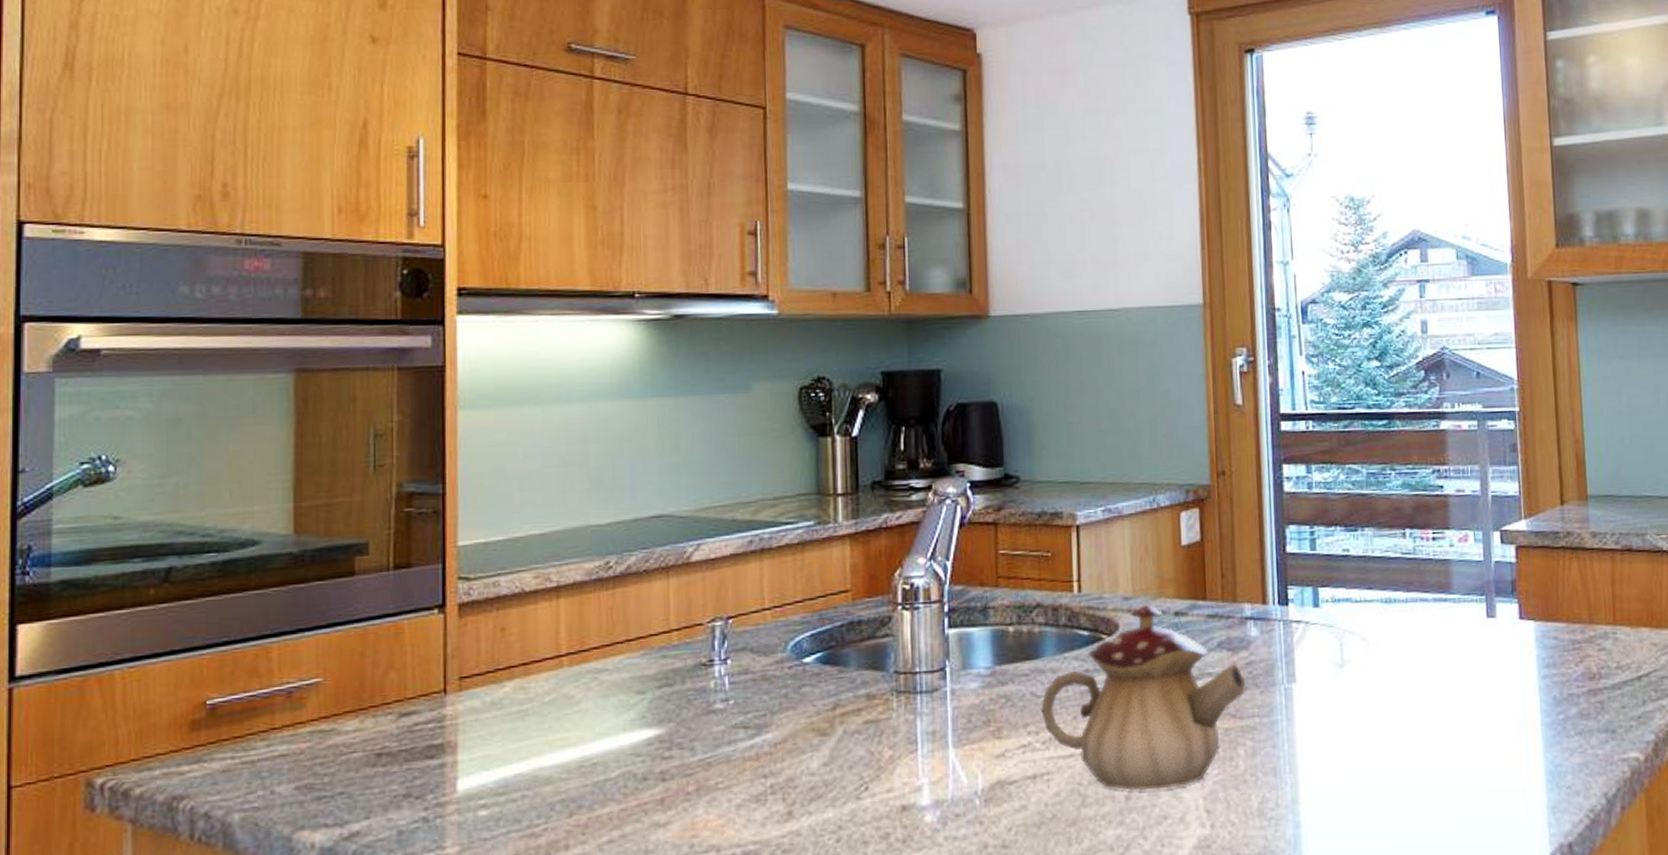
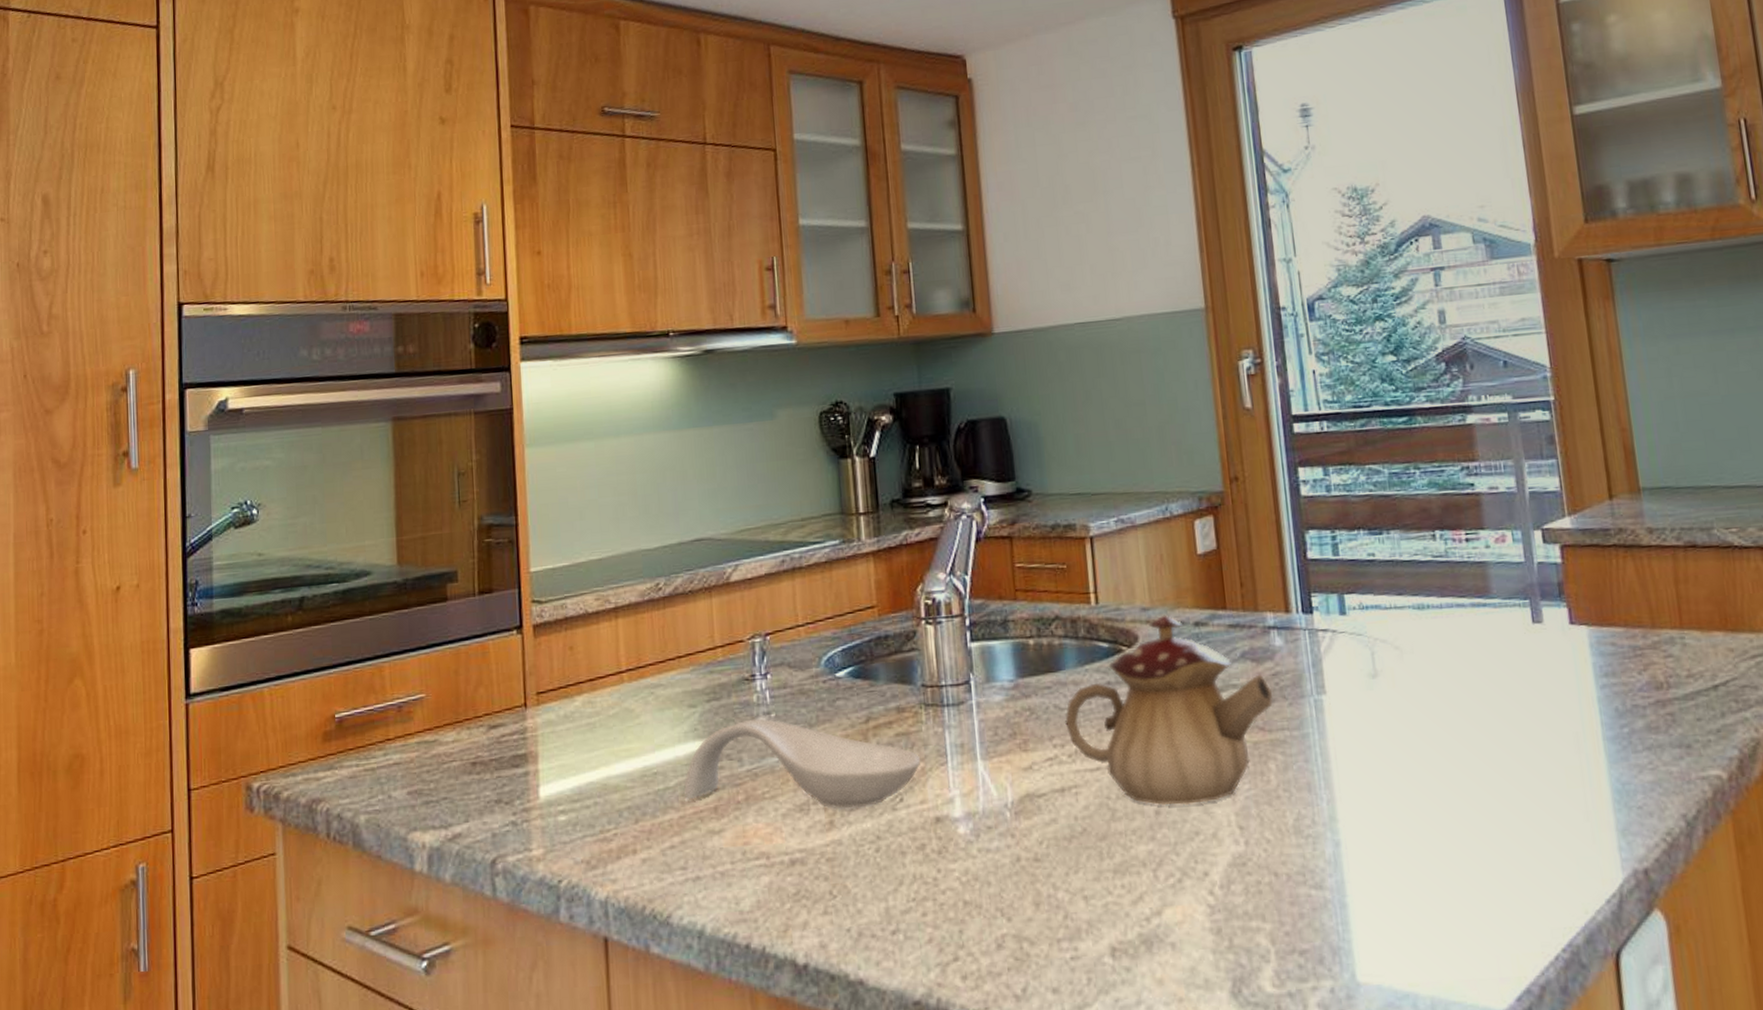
spoon rest: none [626,705,890,799] -> present [683,718,921,809]

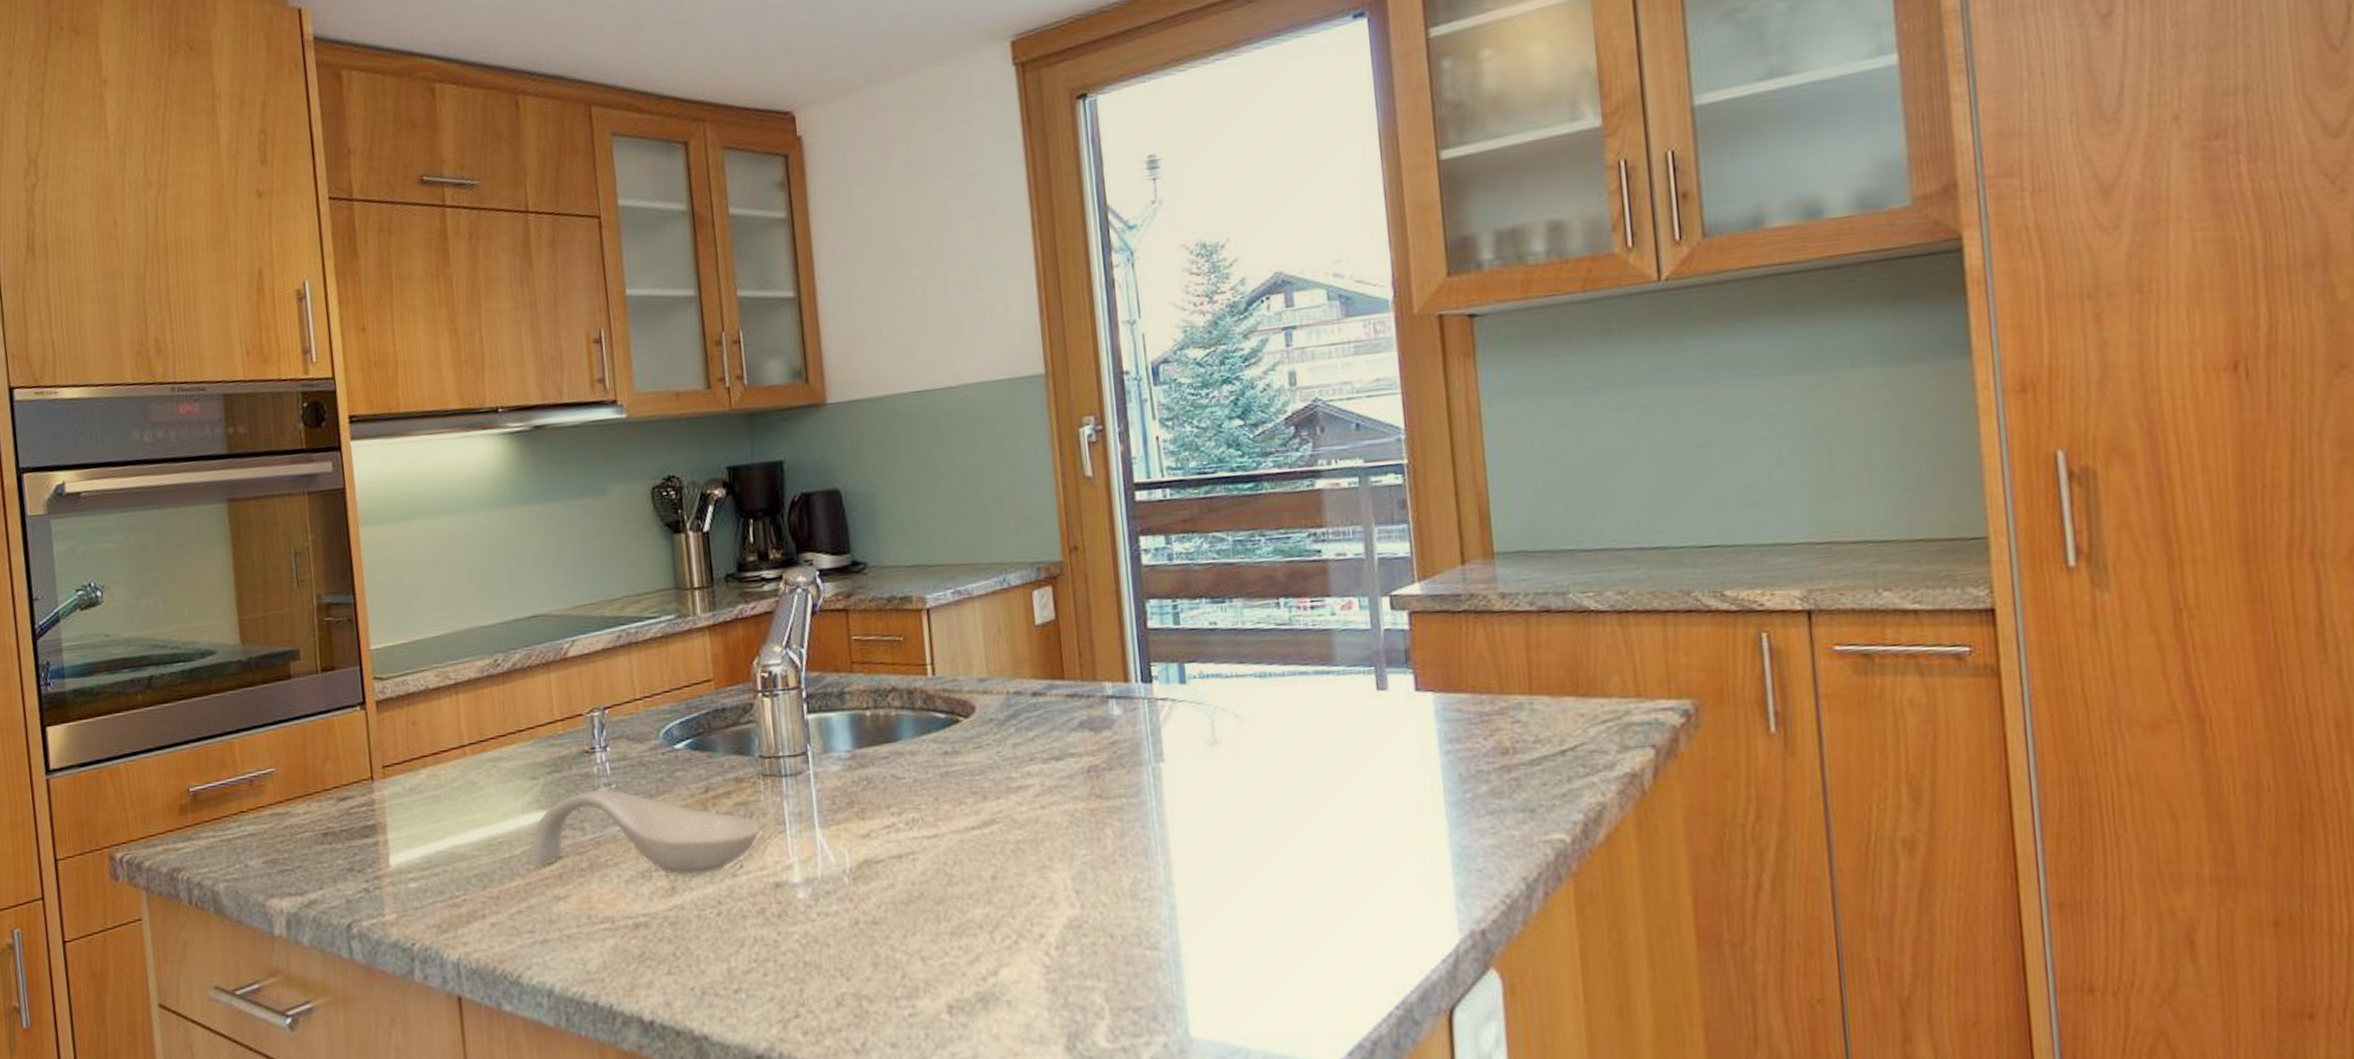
teapot: present [1065,615,1274,805] -> none [902,685,1111,870]

